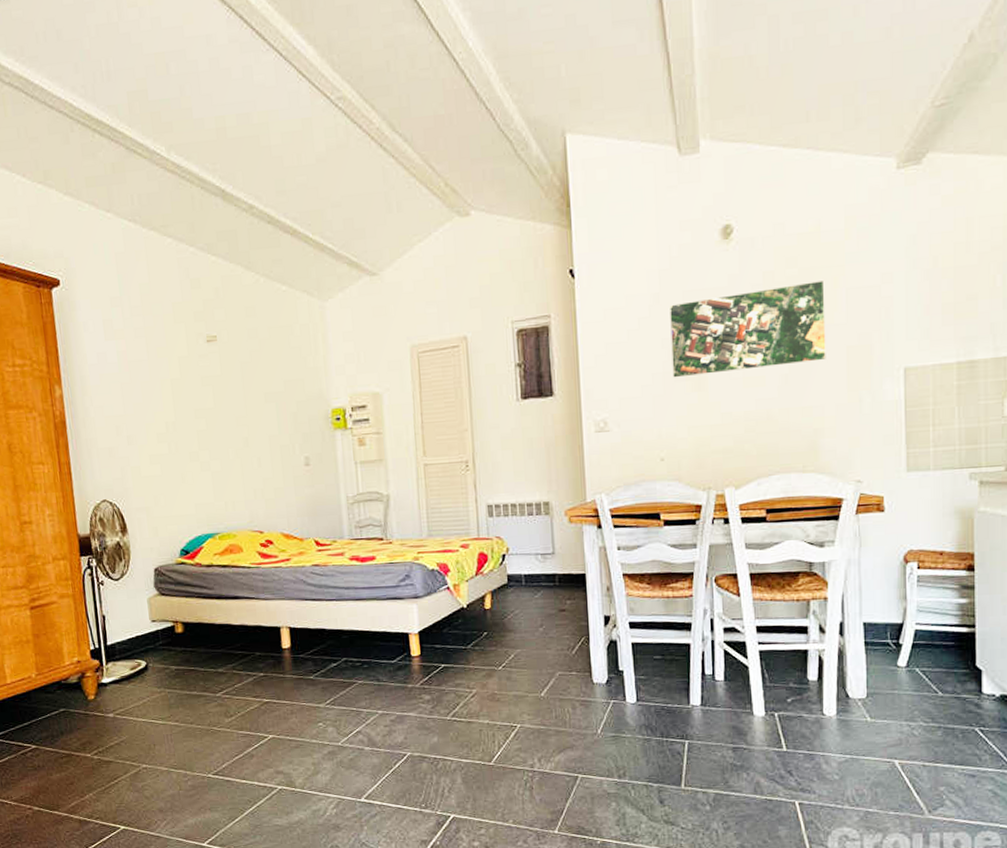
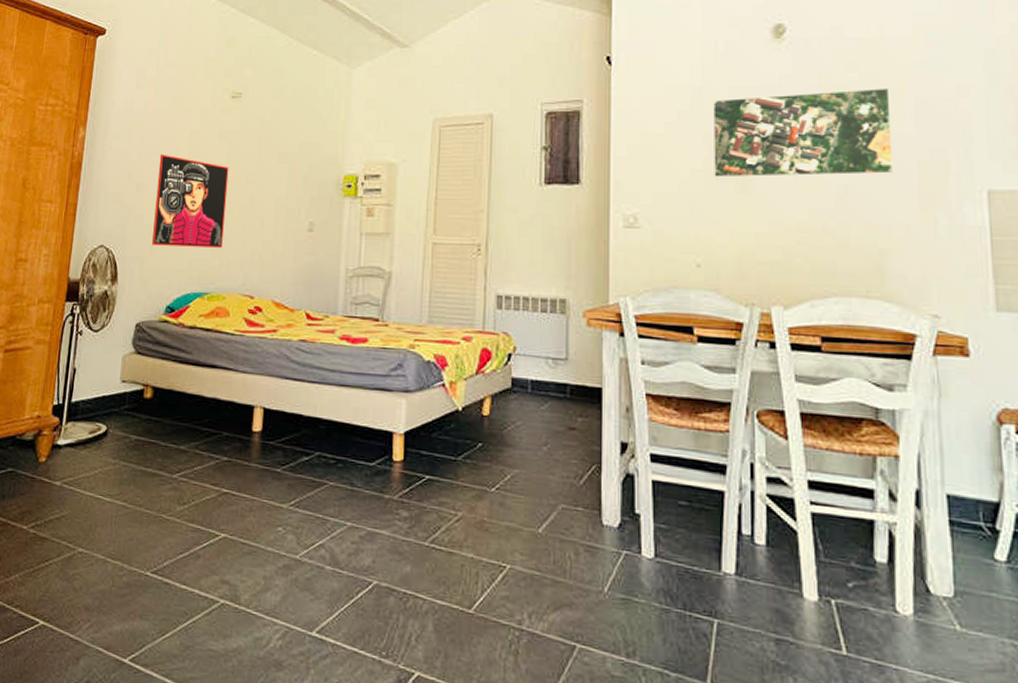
pixel art: none [144,405,224,495] -> present [152,154,229,248]

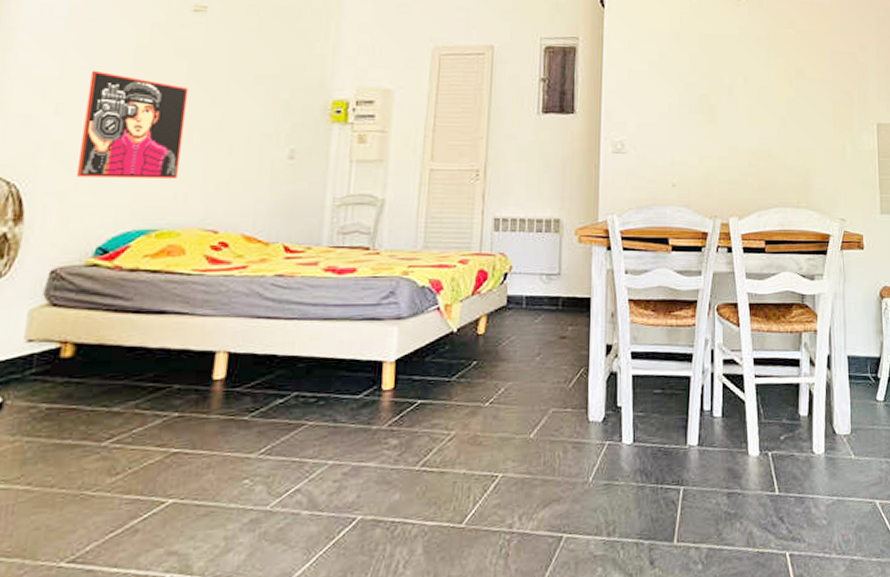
aerial map: present [713,89,893,177] -> none [687,42,817,110]

